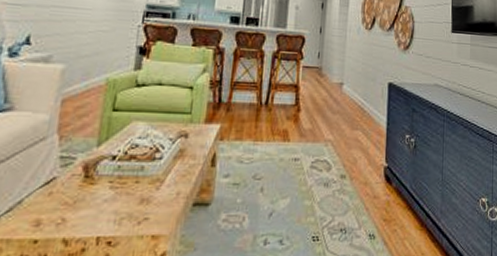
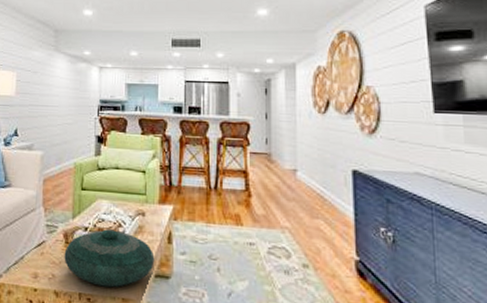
decorative bowl: none [80,156,195,225] -> present [64,229,155,288]

